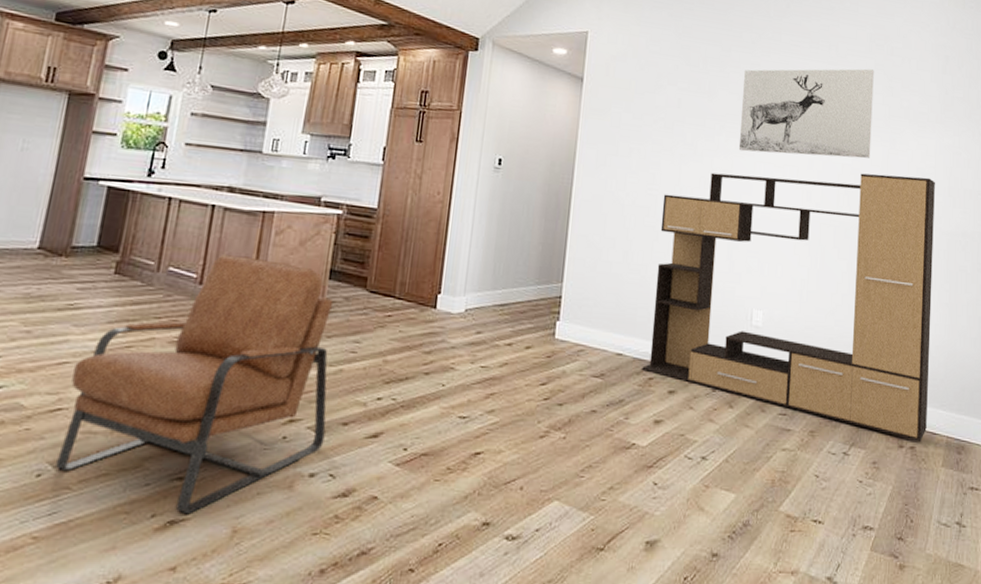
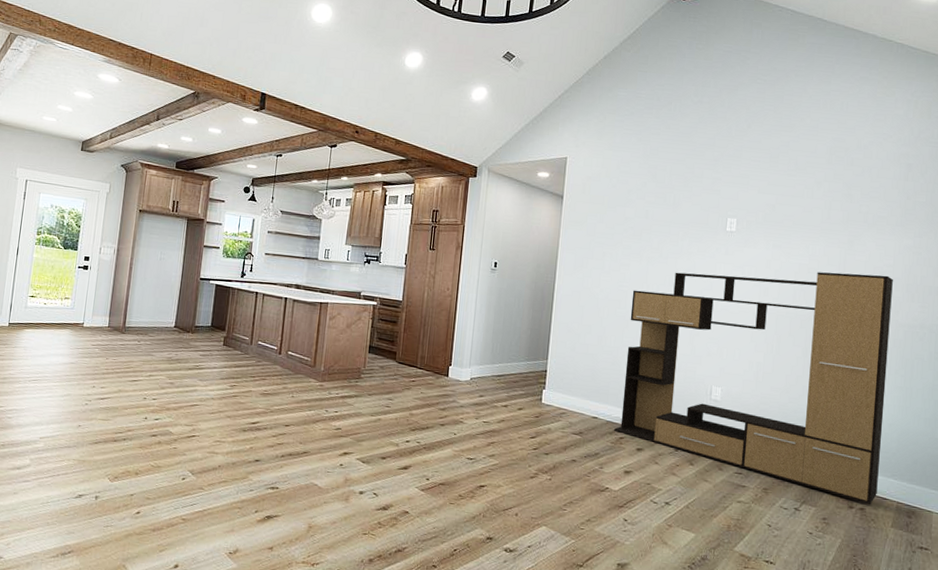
chair: present [56,253,334,515] -> none [194,332,372,513]
wall art: present [738,69,874,159] -> none [700,179,833,259]

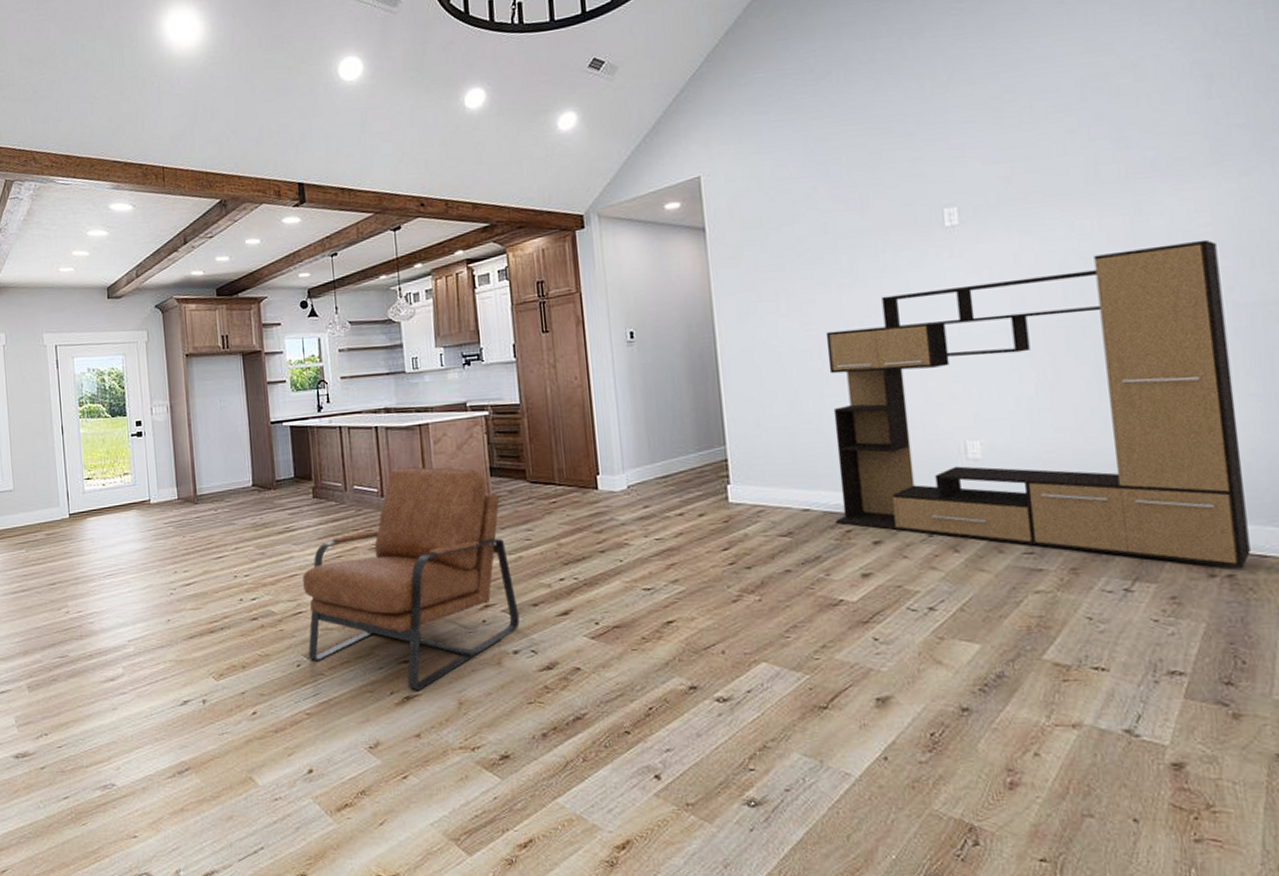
chair: none [194,332,372,513] -> present [303,467,520,691]

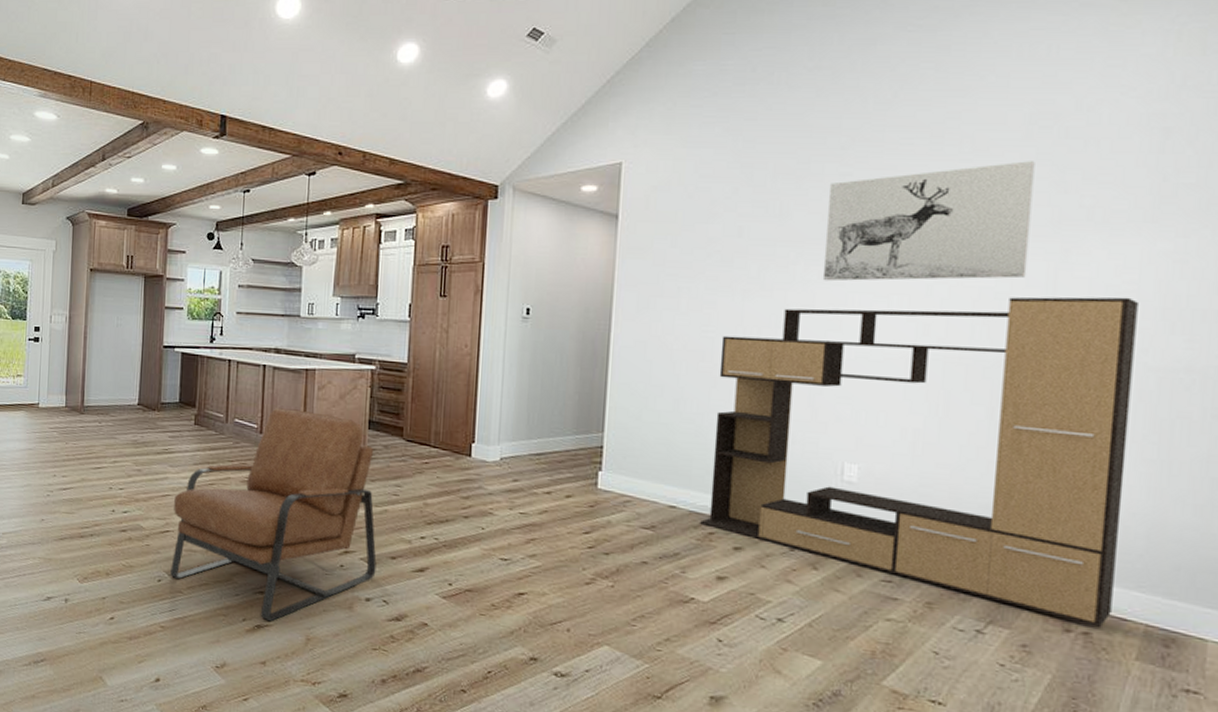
wall art: none [904,122,1106,265] -> present [822,161,1035,282]

